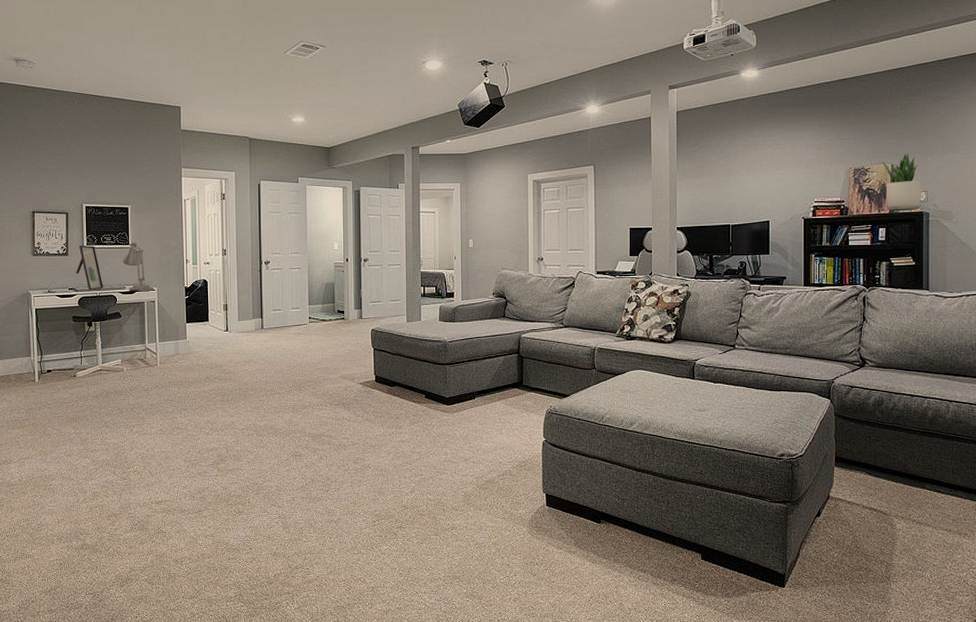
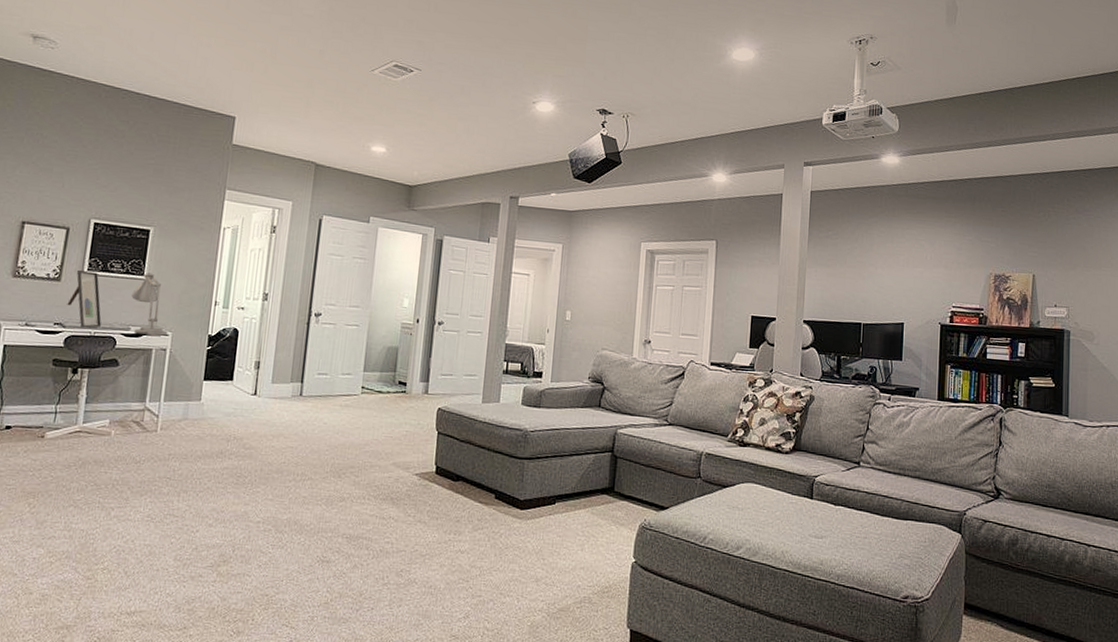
planter: present [882,153,922,211] -> none [1024,264,1064,327]

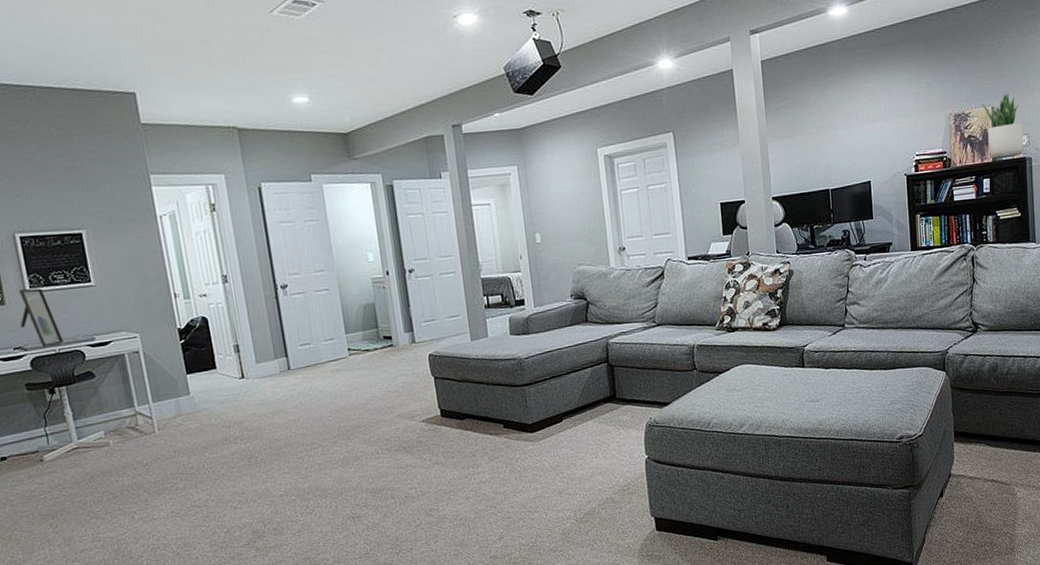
desk lamp: present [131,273,168,336] -> none [84,278,136,343]
planter: none [1024,264,1064,327] -> present [982,93,1024,160]

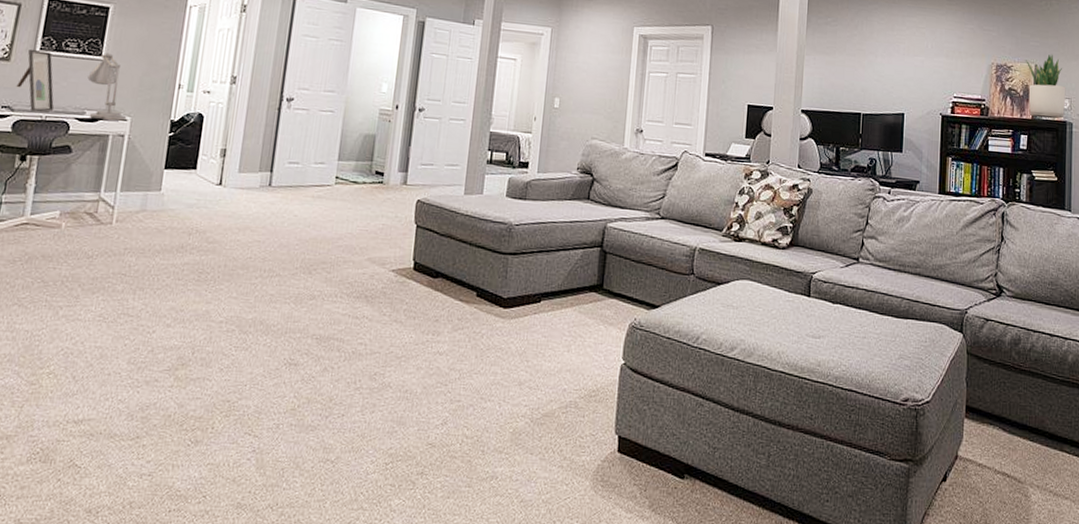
desk lamp: none [84,278,136,343] -> present [87,53,127,121]

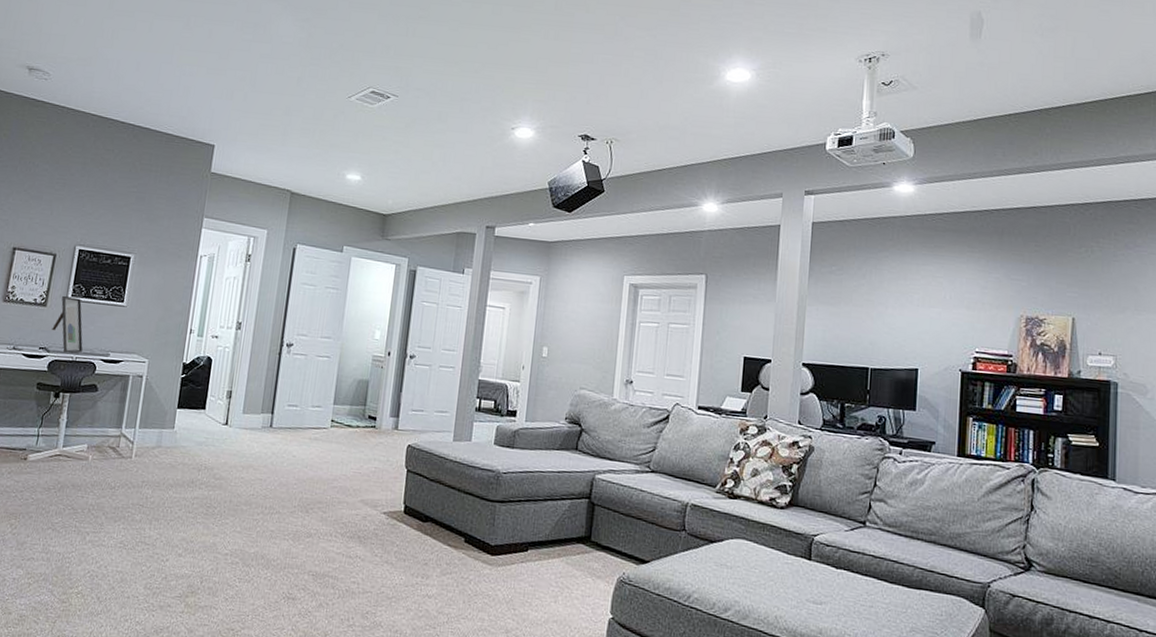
desk lamp: present [87,53,127,121] -> none [111,299,145,363]
planter: present [1026,54,1066,119] -> none [1061,306,1110,378]

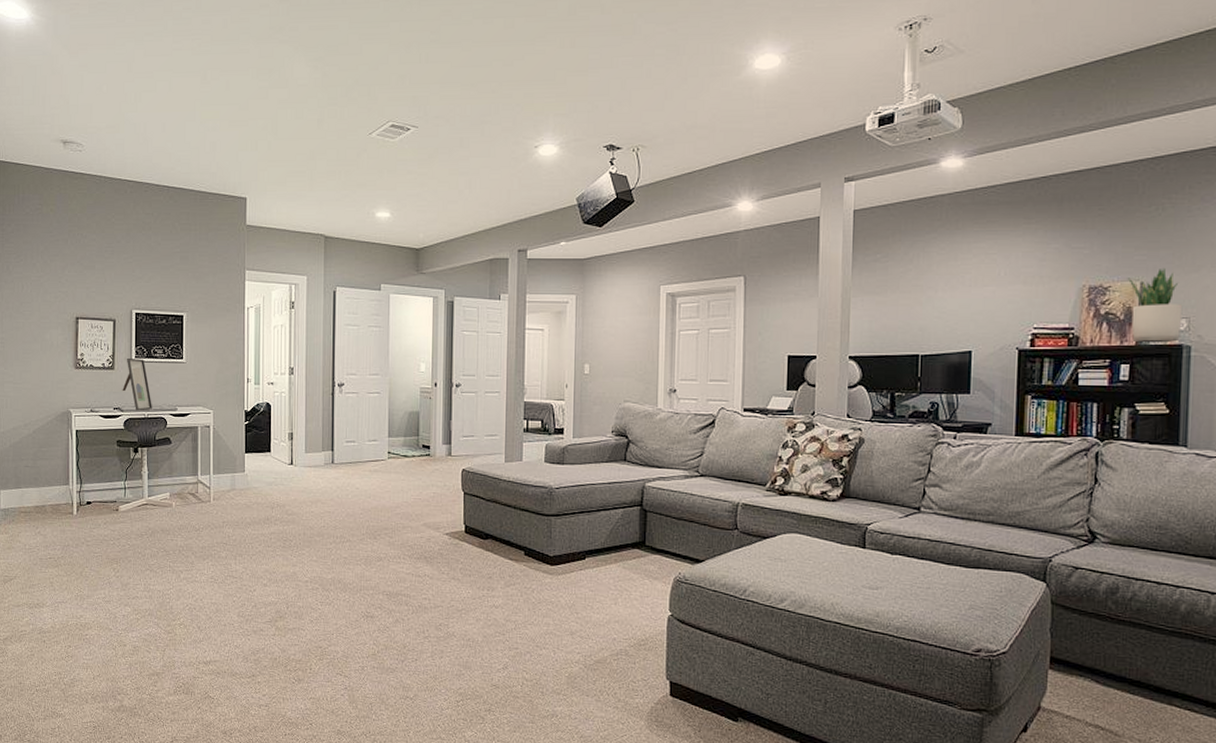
planter: none [1061,306,1110,378] -> present [1128,267,1183,343]

